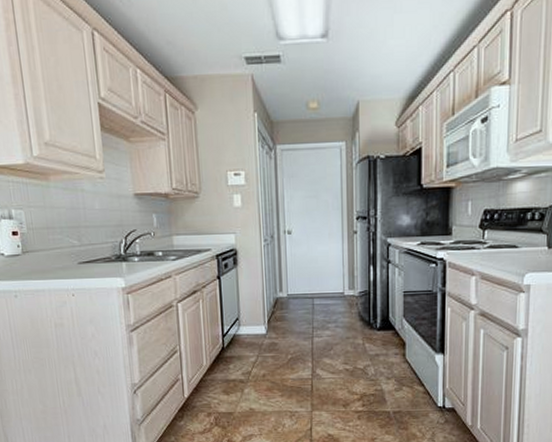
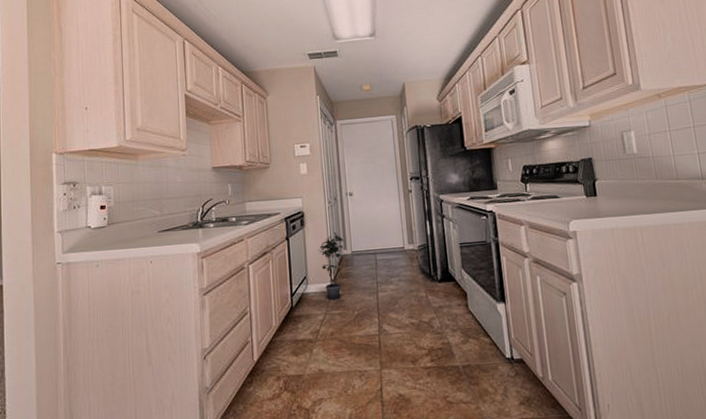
potted plant: none [251,273,280,342] -> present [317,232,344,299]

